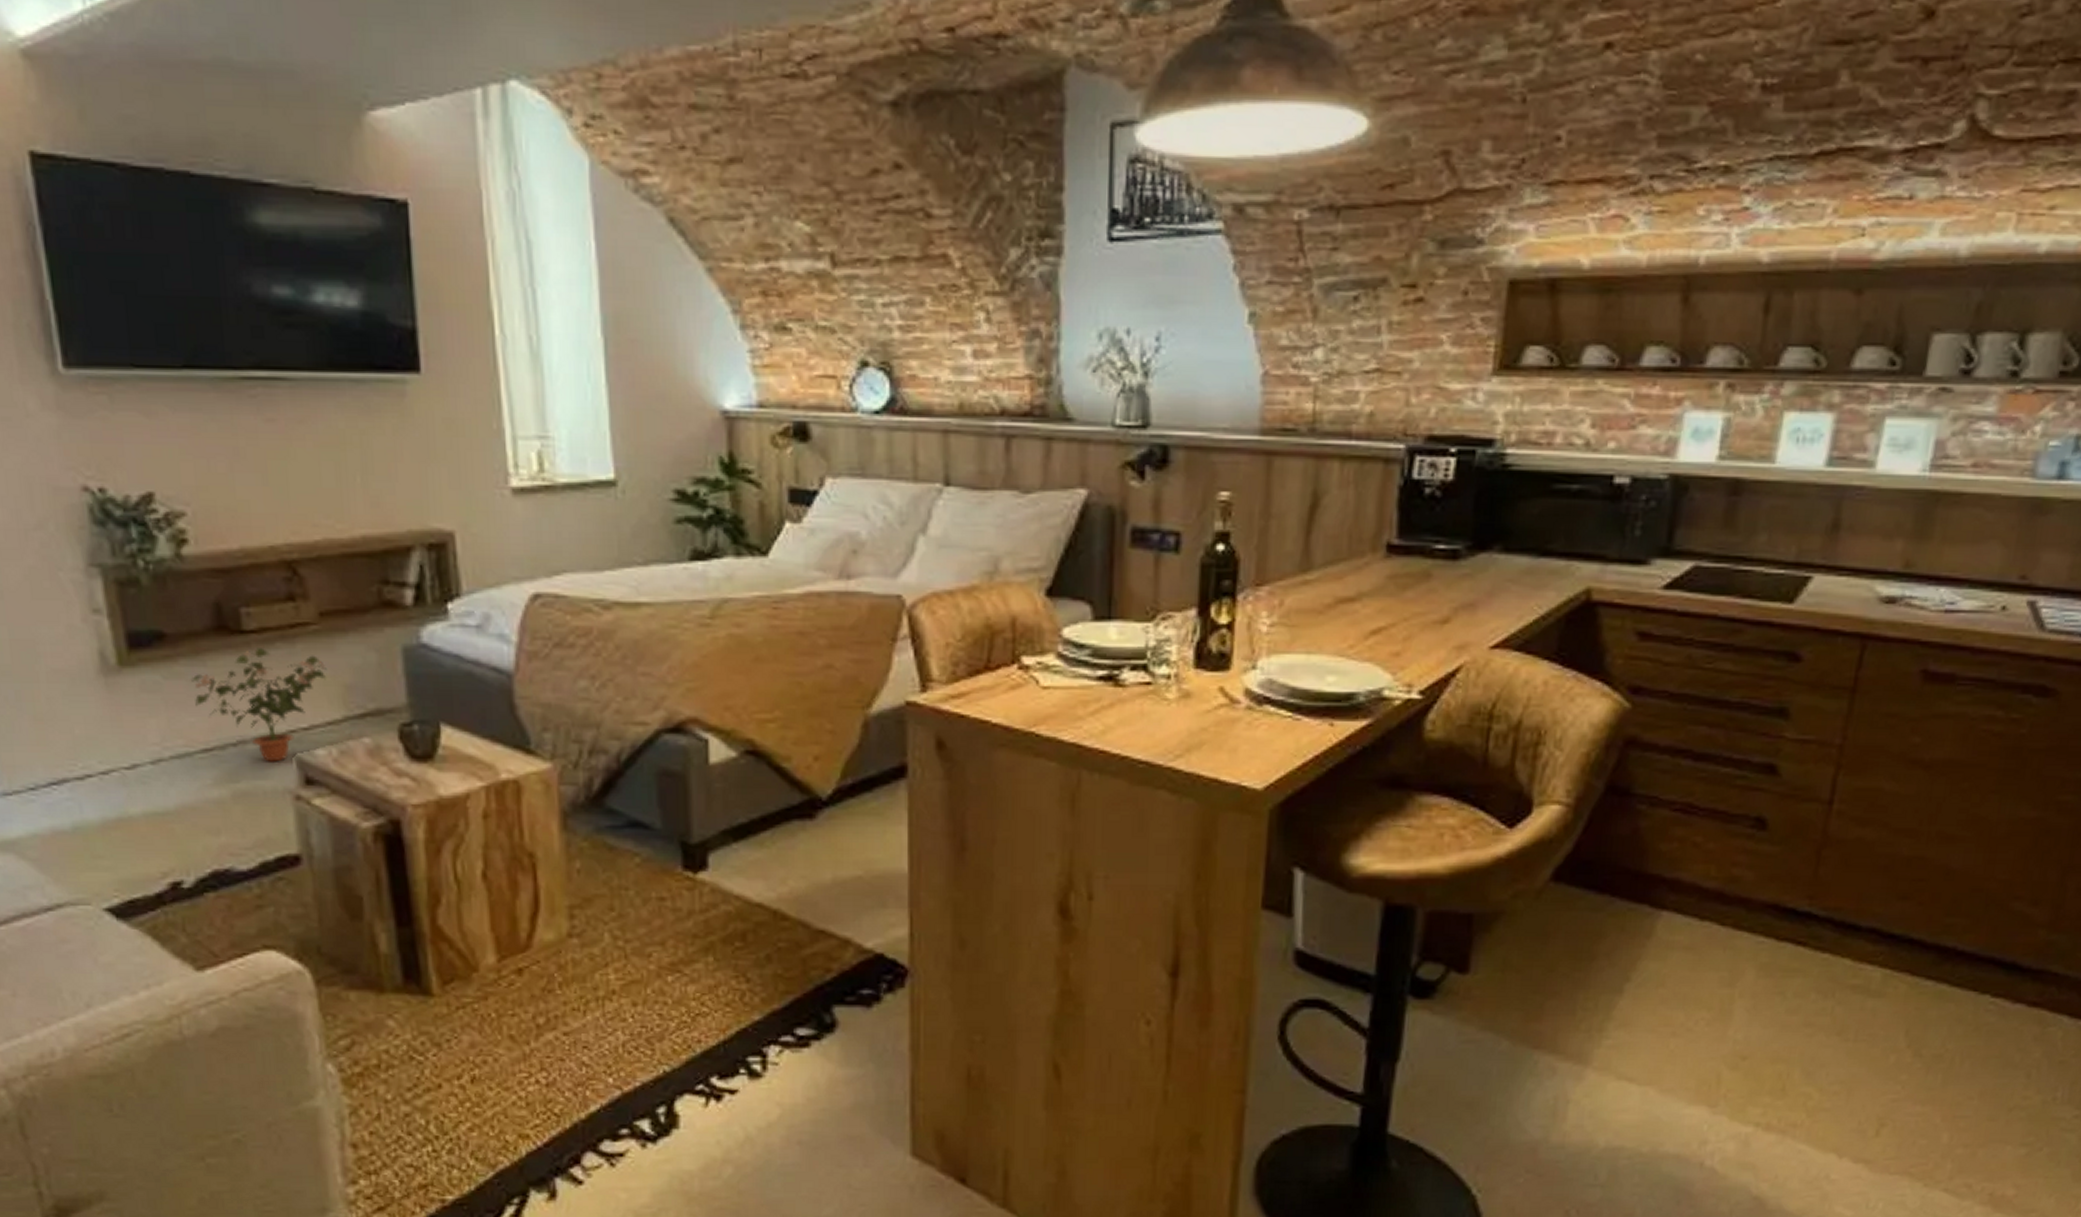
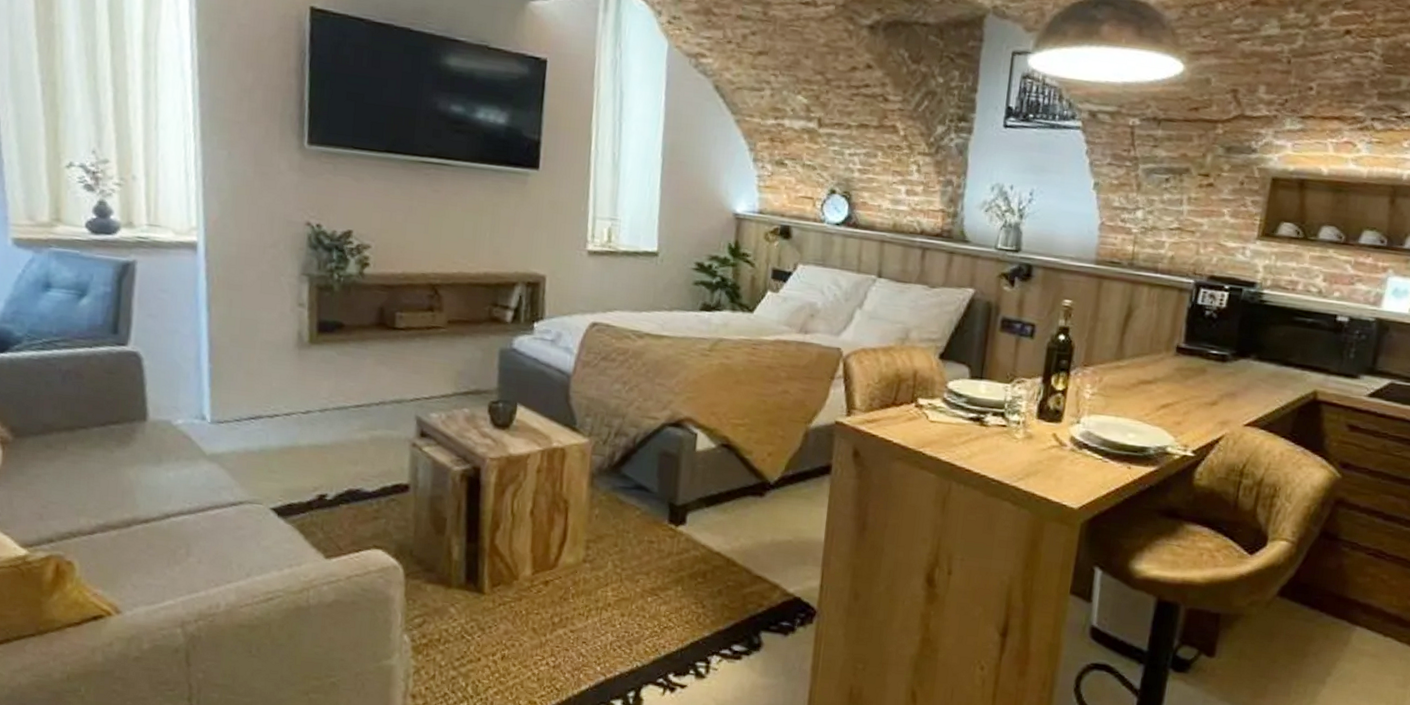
potted plant: present [190,648,327,762] -> none [355,340,447,419]

